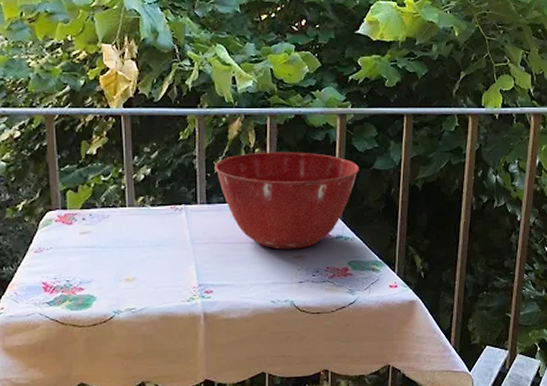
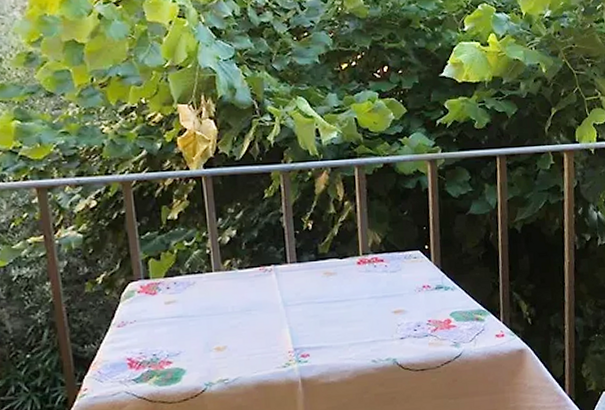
mixing bowl: present [215,152,359,249] -> none [303,202,454,305]

